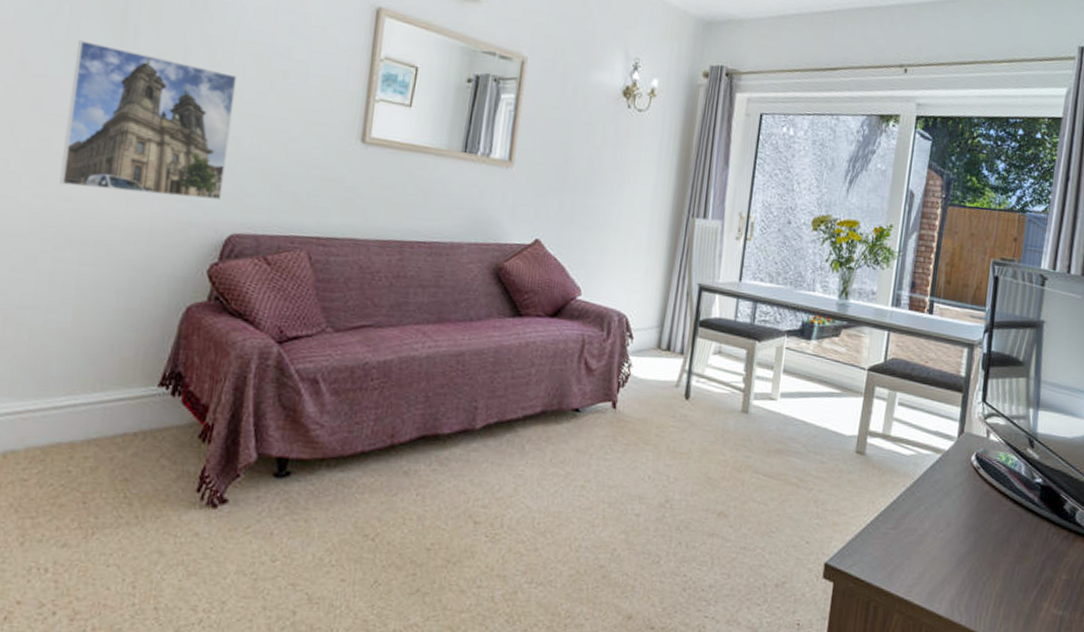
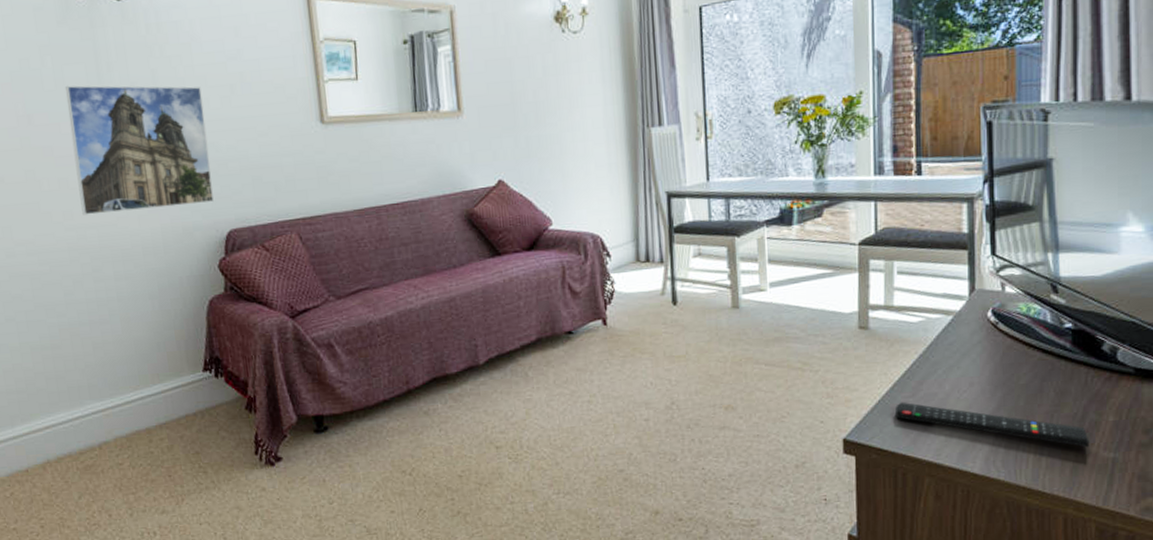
remote control: none [877,533,1043,603] -> present [896,402,1090,448]

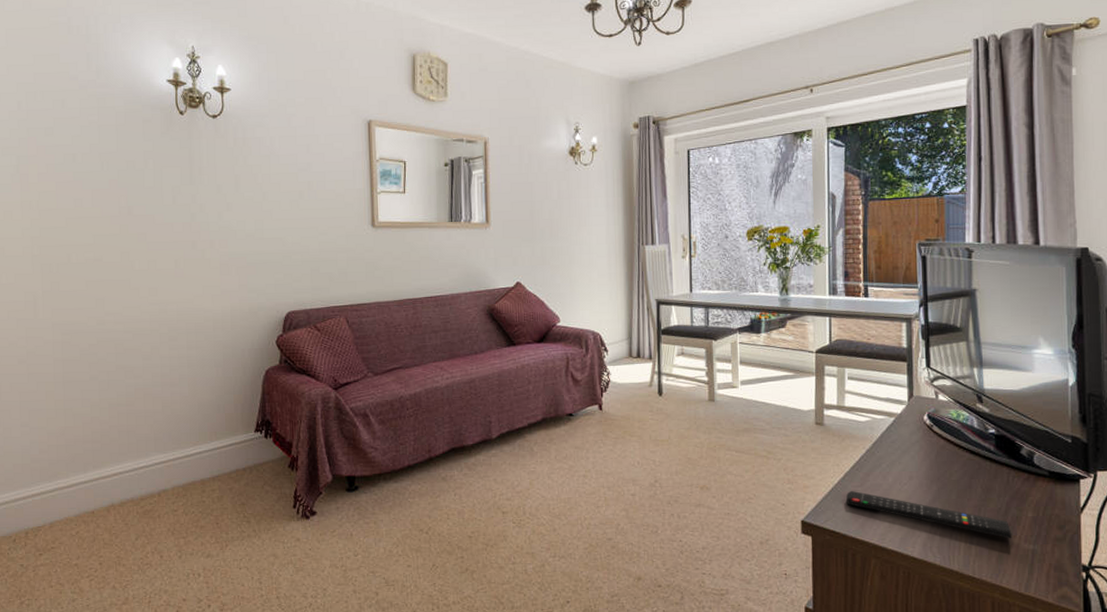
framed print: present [66,85,215,215] -> none [162,184,278,293]

